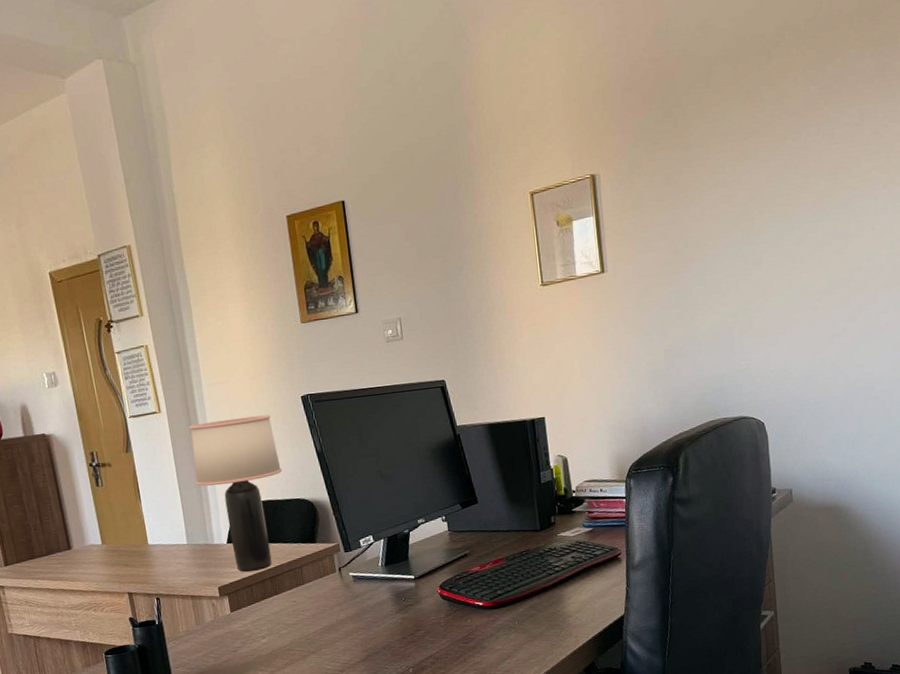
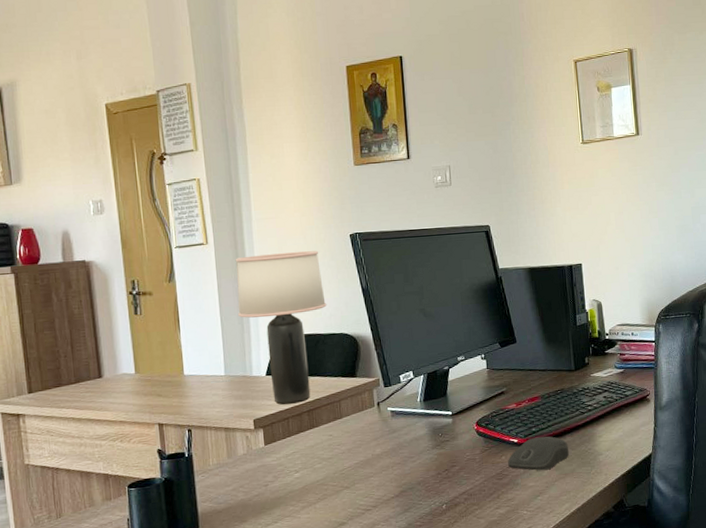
computer mouse: none [473,598,537,634] -> present [508,436,569,471]

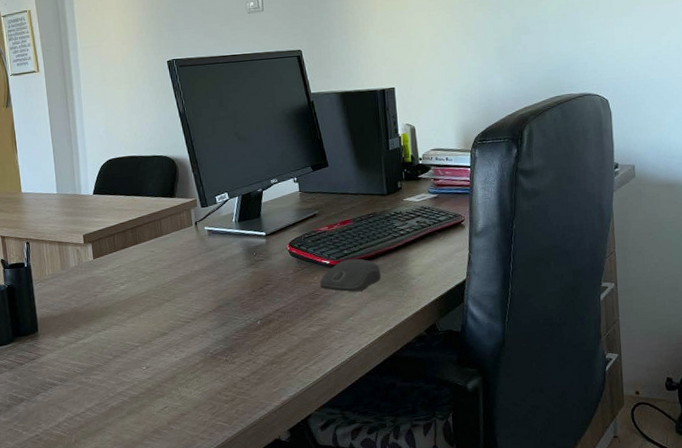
table lamp: present [235,251,327,406] -> none [63,77,147,223]

